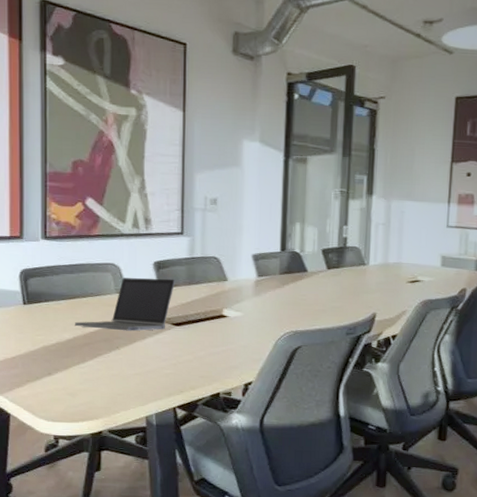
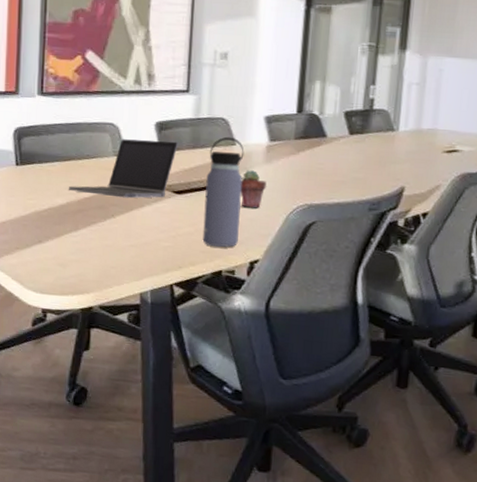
water bottle: none [201,273,235,372] -> present [202,136,244,247]
potted succulent: none [233,302,256,336] -> present [240,170,267,208]

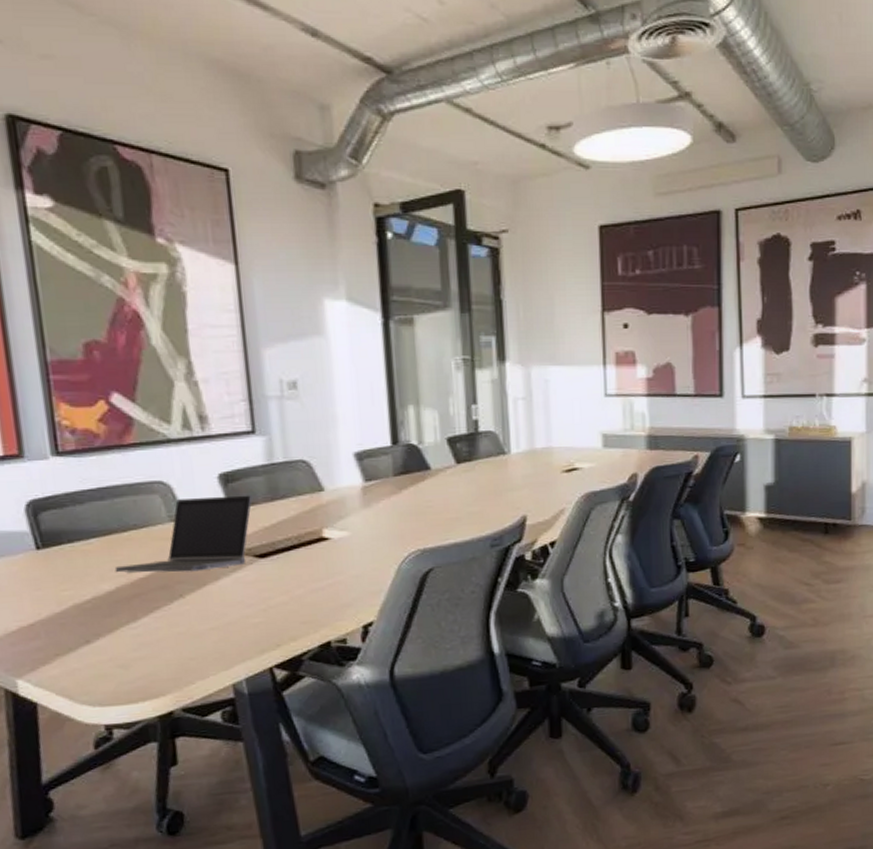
water bottle: present [202,136,244,247] -> none [292,481,345,614]
potted succulent: present [240,170,267,208] -> none [337,518,369,563]

